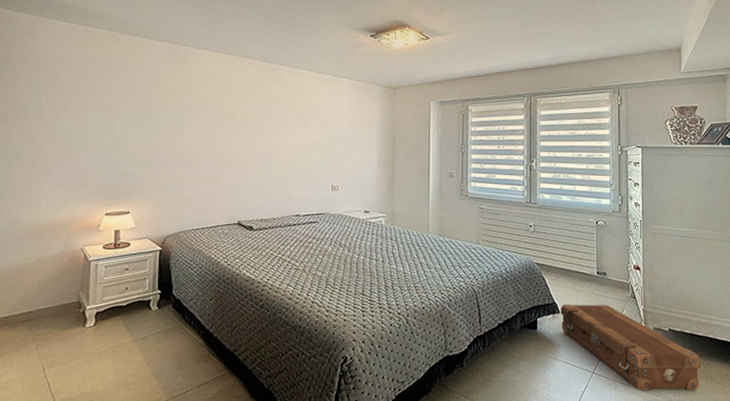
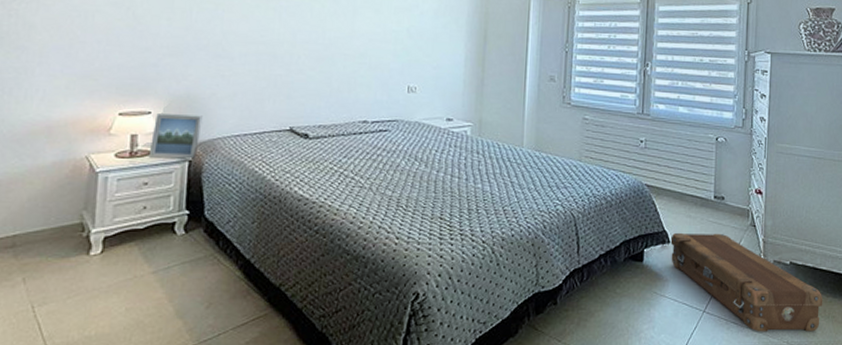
picture frame: none [128,213,169,249] -> present [148,114,203,159]

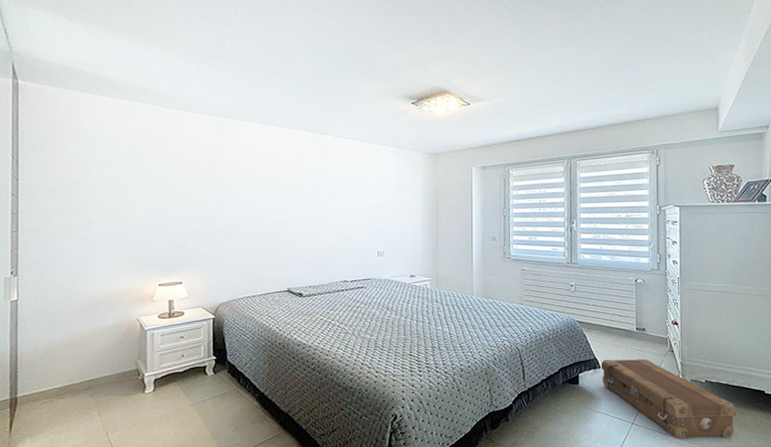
picture frame: present [148,114,203,159] -> none [182,283,221,317]

